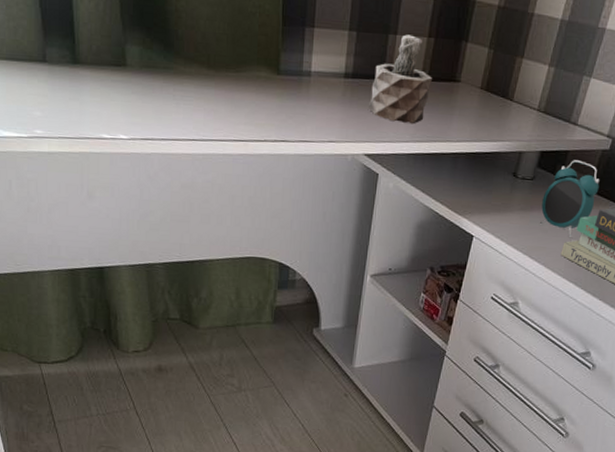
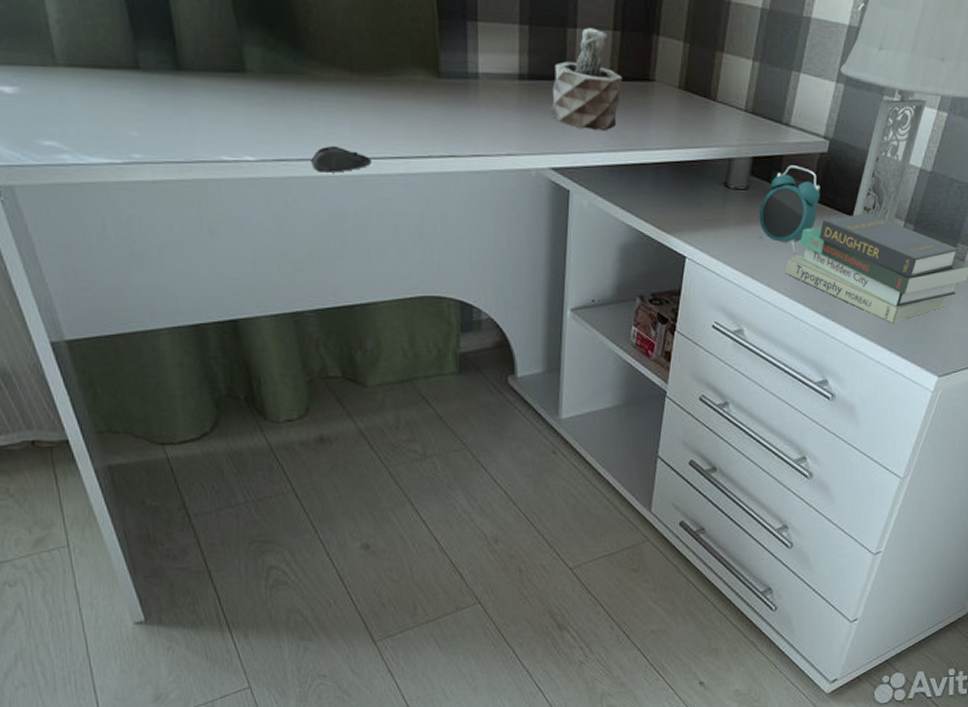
computer mouse: none [170,128,219,151] -> present [311,145,373,173]

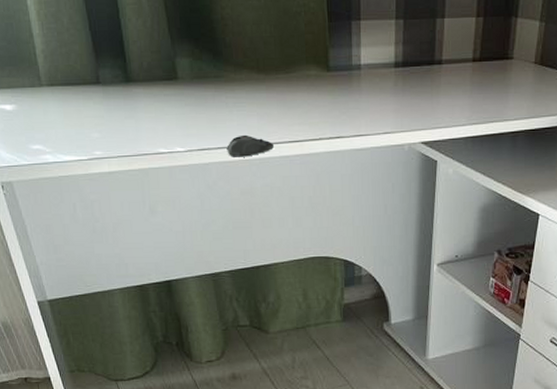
succulent plant: present [550,28,623,132] -> none [421,17,485,107]

